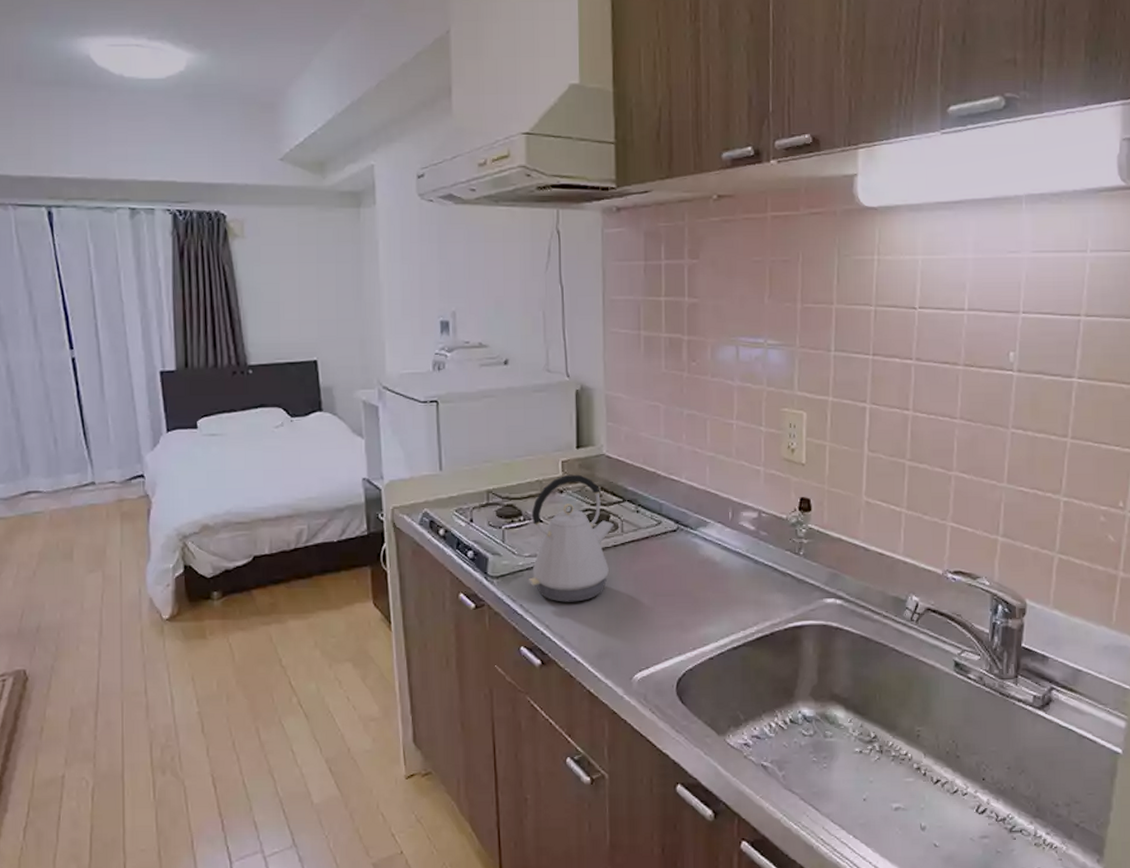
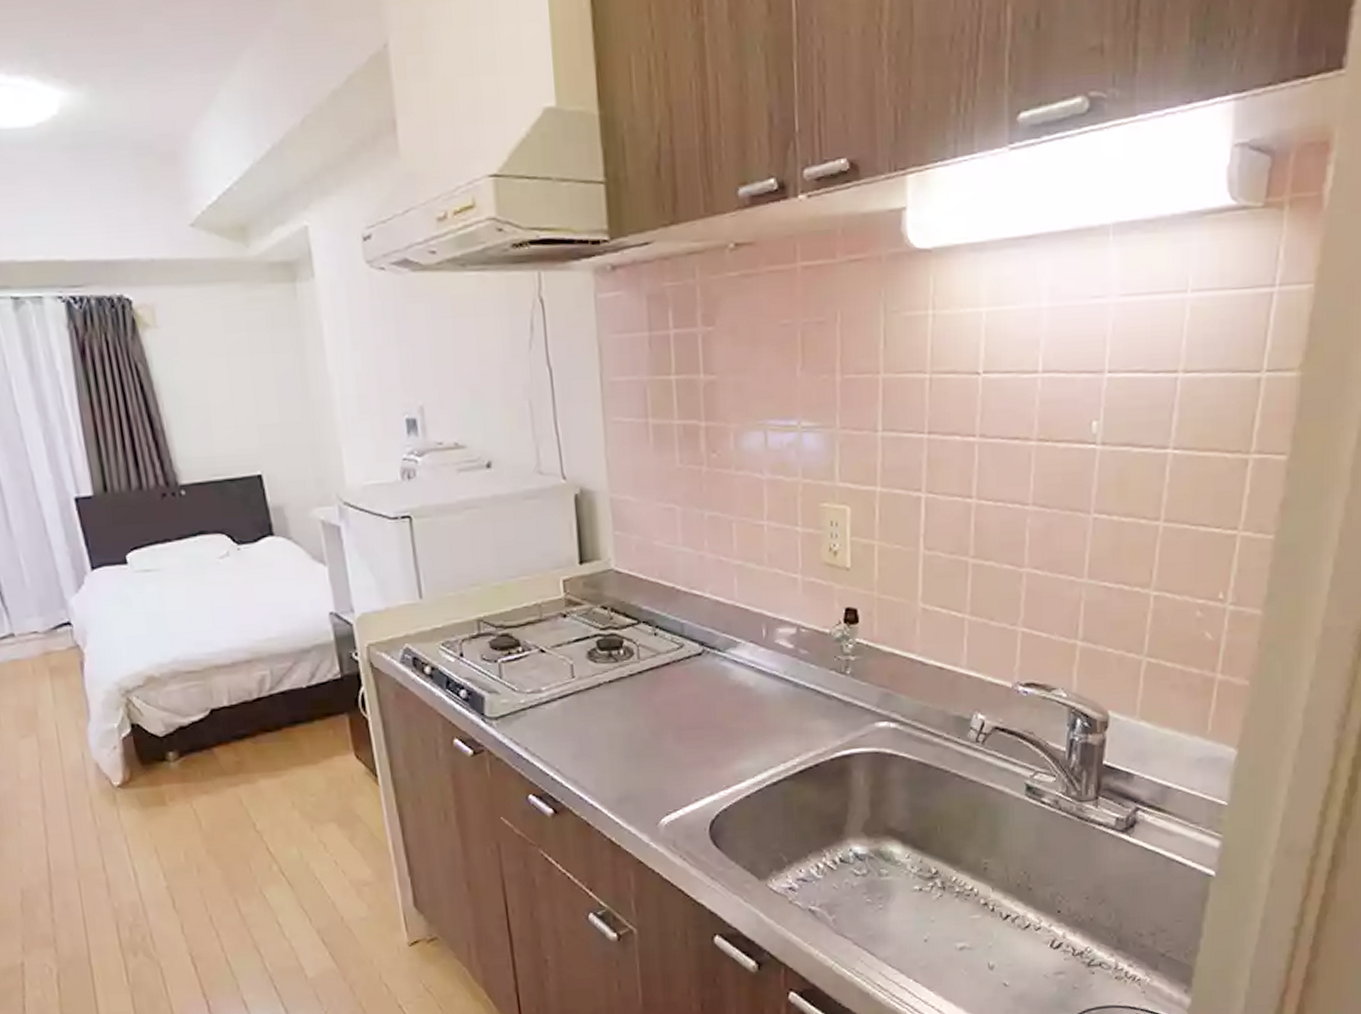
kettle: present [528,474,614,602] -> none [531,594,628,743]

